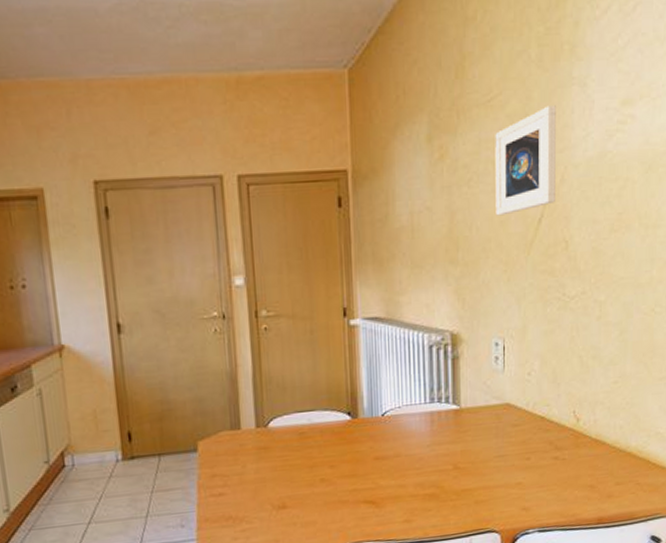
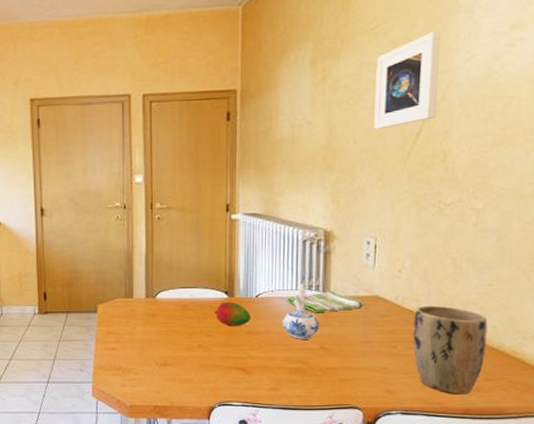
fruit: none [338,423,379,454] -> present [215,301,251,327]
ceramic pitcher: none [412,396,452,461] -> present [283,284,320,339]
dish towel: none [415,401,496,429] -> present [286,291,364,313]
plant pot: none [545,408,615,504] -> present [413,305,488,395]

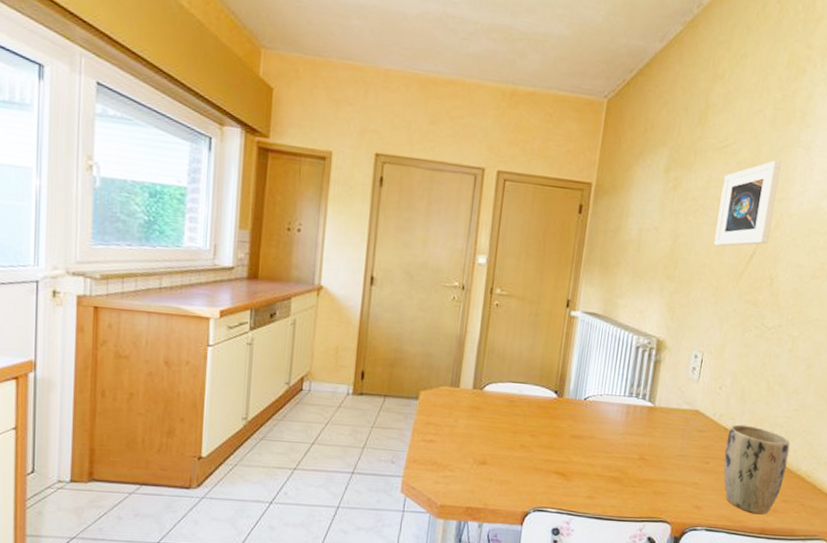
fruit: present [215,301,251,327] -> none [542,401,578,429]
ceramic pitcher: present [283,284,320,339] -> none [607,390,642,448]
dish towel: present [286,291,364,313] -> none [613,400,685,423]

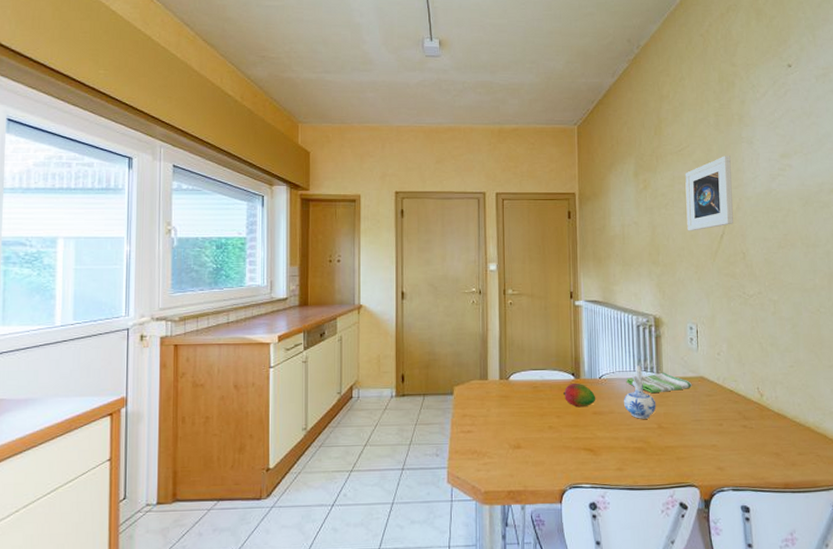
fruit: none [542,401,578,429] -> present [564,383,596,408]
ceramic pitcher: none [607,390,642,448] -> present [624,366,656,419]
dish towel: none [613,400,685,423] -> present [626,372,692,394]
plant pot: present [723,424,790,515] -> none [734,385,795,470]

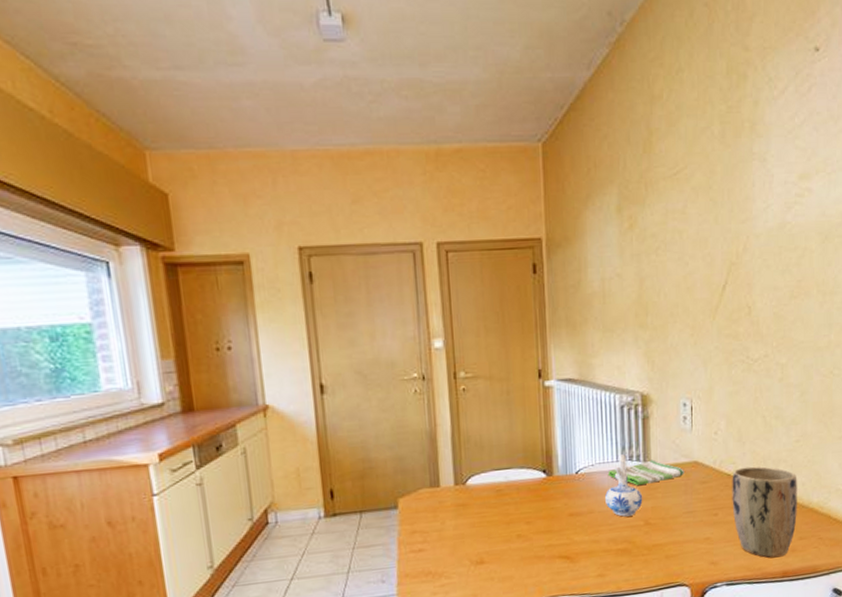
fruit: present [564,383,596,408] -> none [533,481,573,510]
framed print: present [685,156,733,231] -> none [681,179,738,283]
plant pot: none [734,385,795,470] -> present [732,466,797,558]

